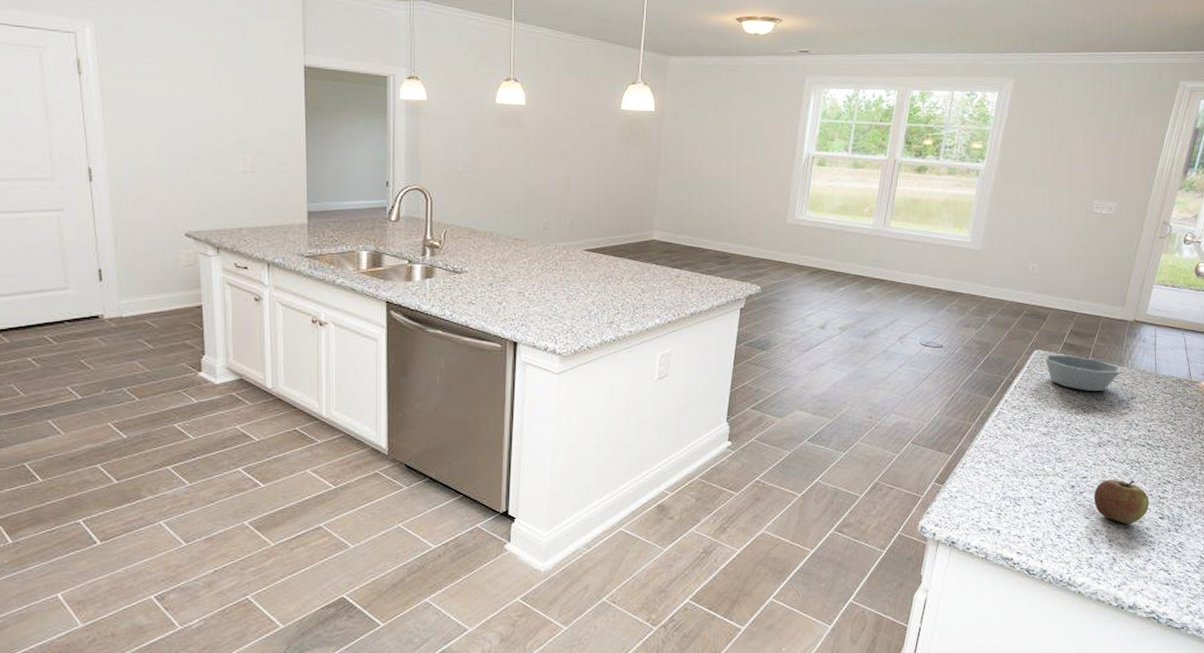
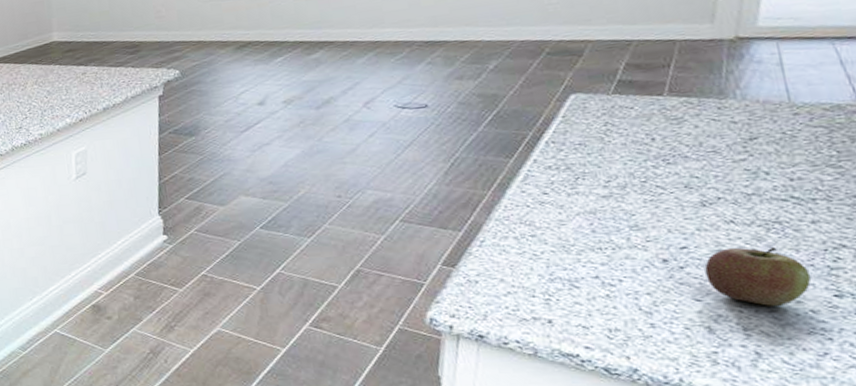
bowl: present [1045,354,1120,391] -> none [589,94,724,137]

